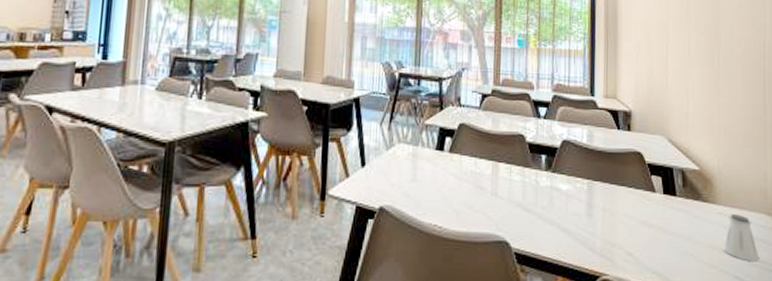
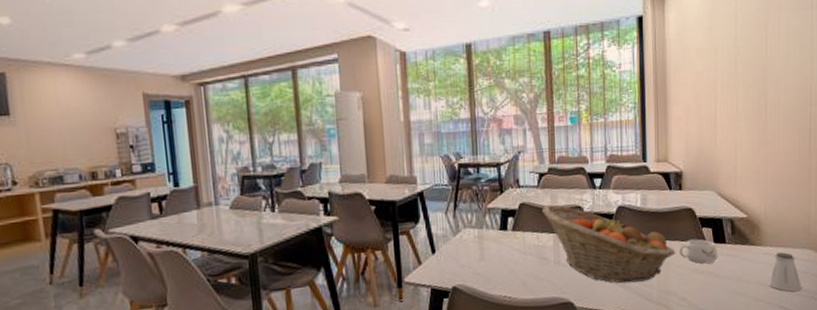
fruit basket: none [482,129,623,228] -> present [541,205,676,283]
mug: none [625,187,668,216] -> present [678,239,718,264]

